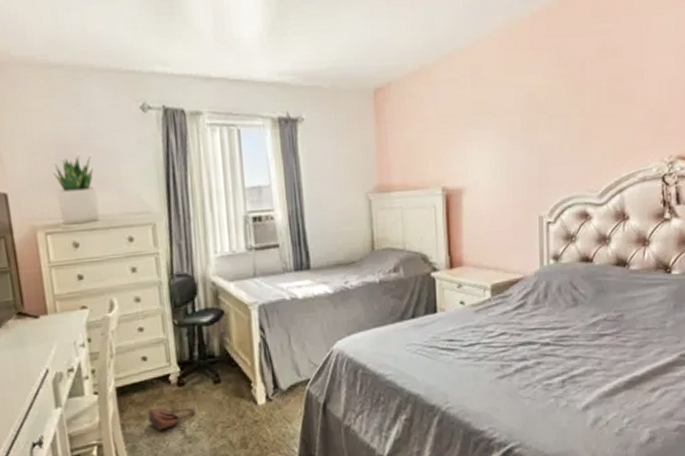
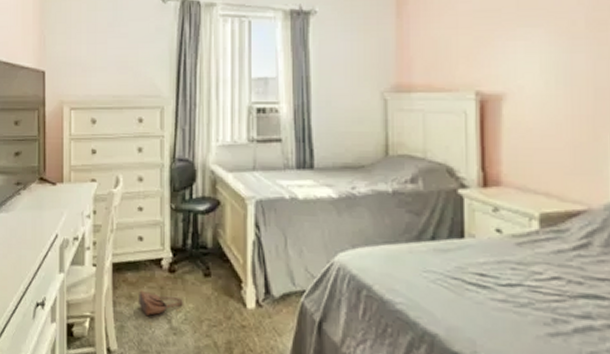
planter: present [53,156,100,225] -> none [83,41,116,102]

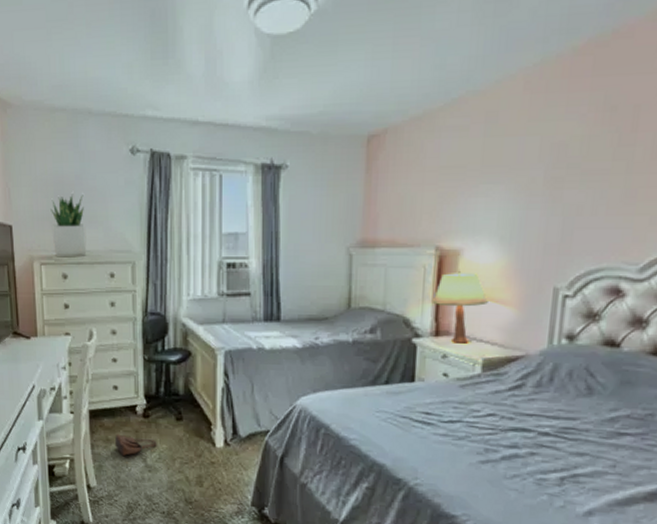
planter: none [83,41,116,102] -> present [50,195,87,258]
table lamp: none [478,117,539,196] -> present [433,271,488,343]

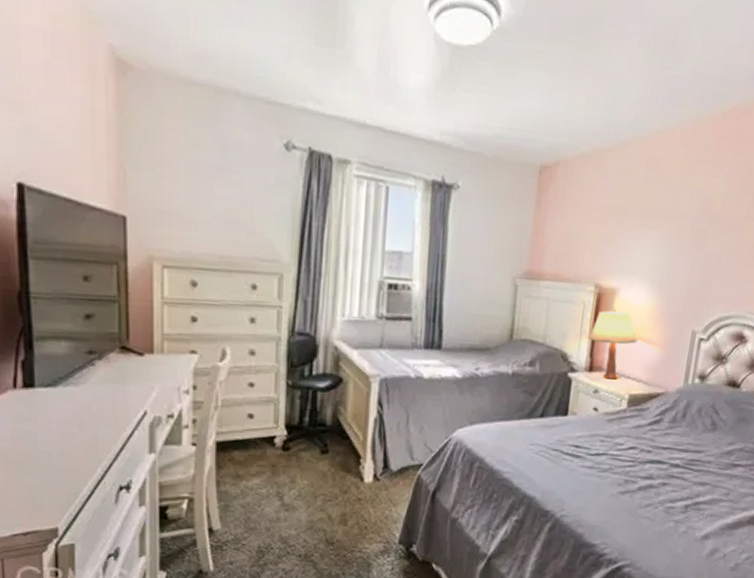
planter: present [50,195,87,258] -> none [179,188,224,263]
handbag: present [115,434,157,457] -> none [247,469,297,495]

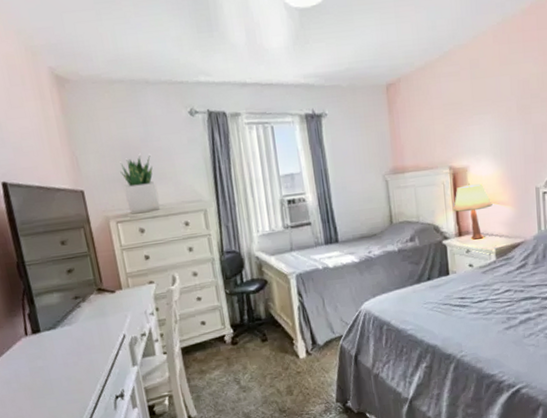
planter: none [179,188,224,263] -> present [120,155,160,215]

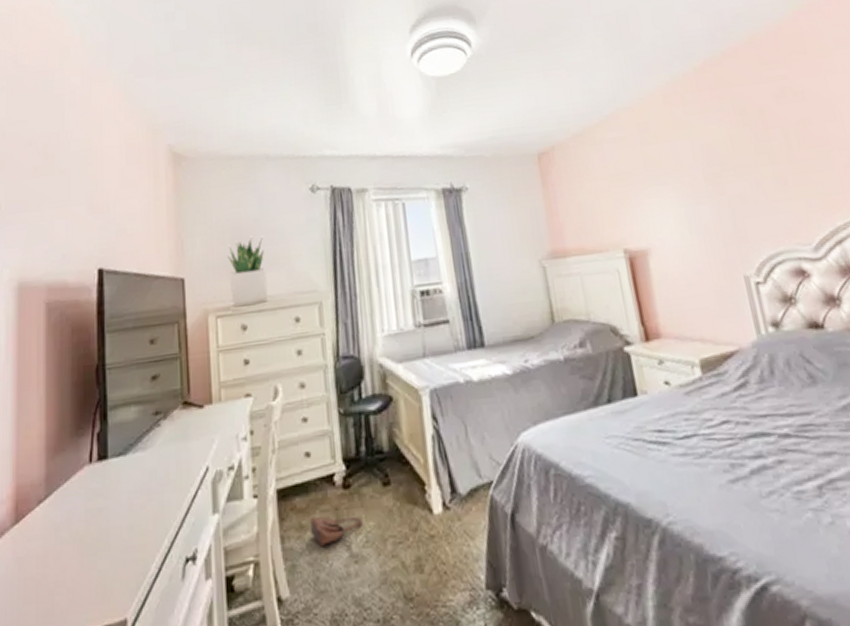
handbag: none [208,363,248,384] -> present [310,516,362,548]
table lamp: present [453,183,493,240] -> none [634,271,688,347]

